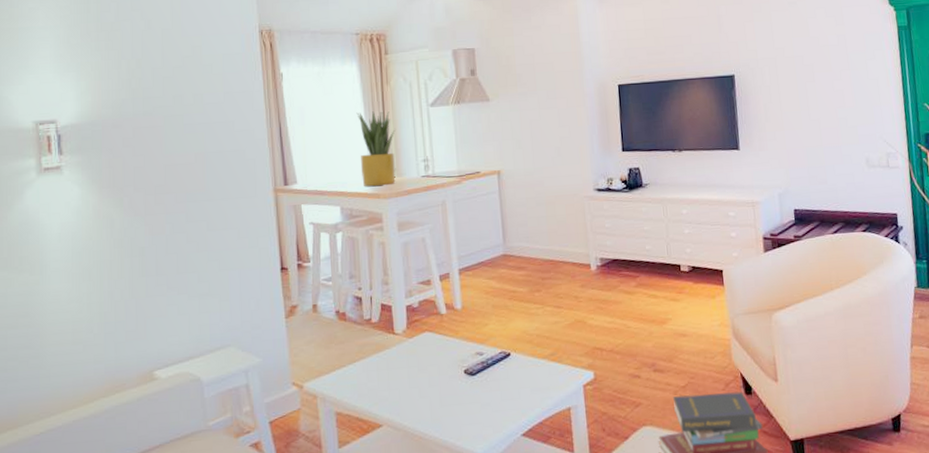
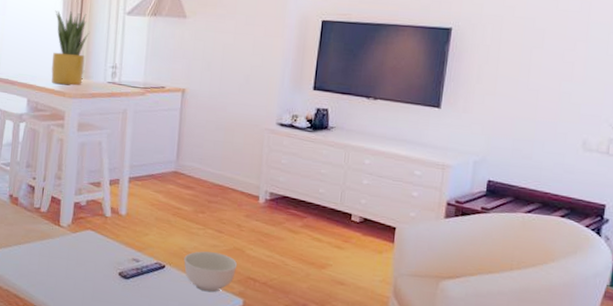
bowl: none [528,329,582,372] -> present [184,251,238,292]

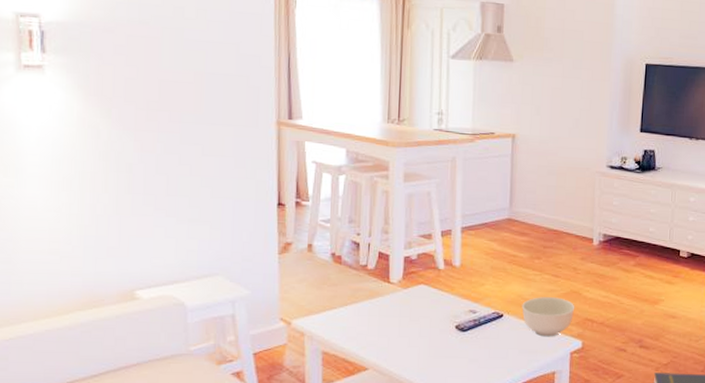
planter: present [51,10,90,86] -> none [371,53,412,134]

